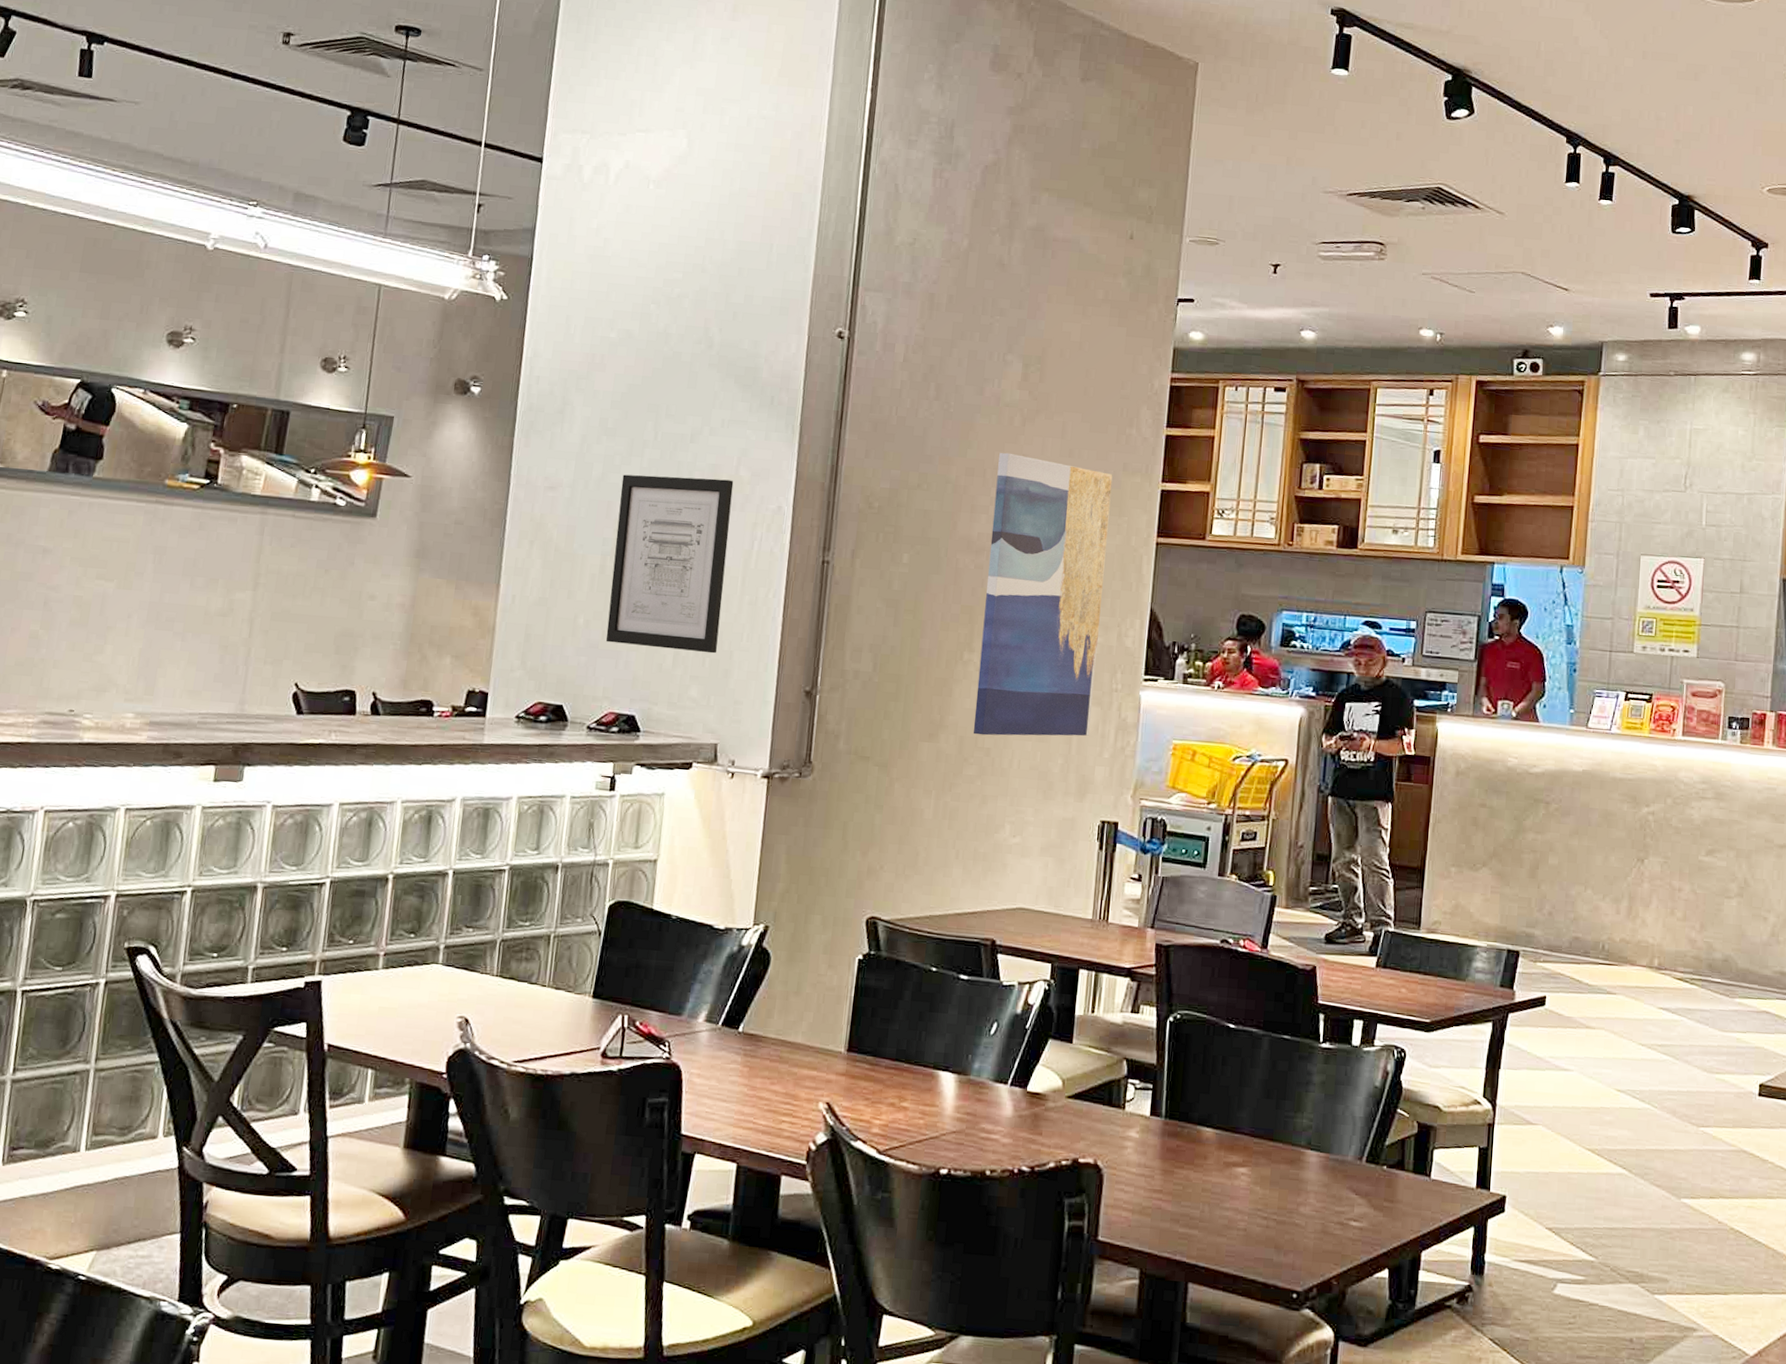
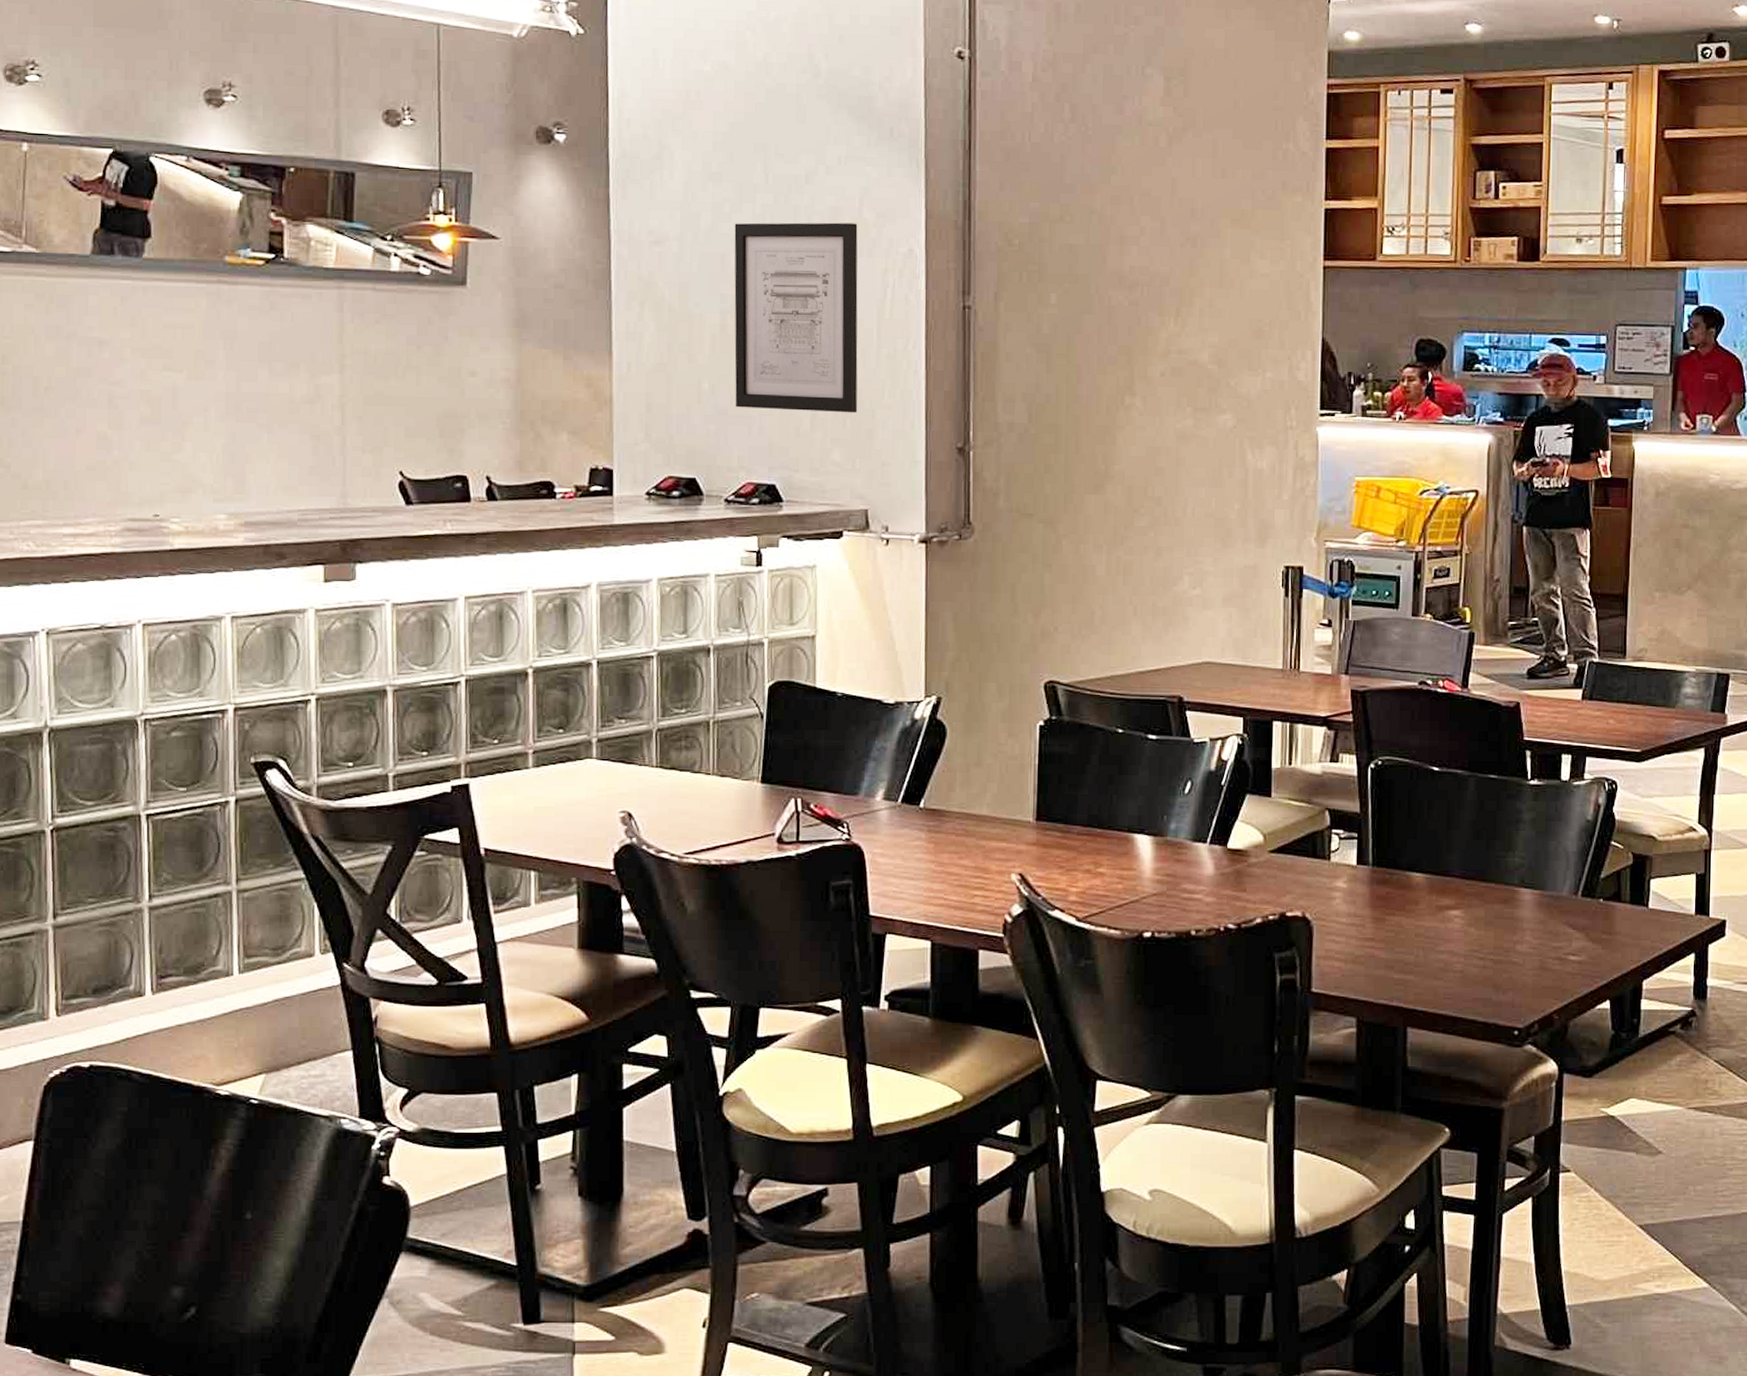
wall art: present [973,452,1113,736] -> none [1141,176,1272,484]

